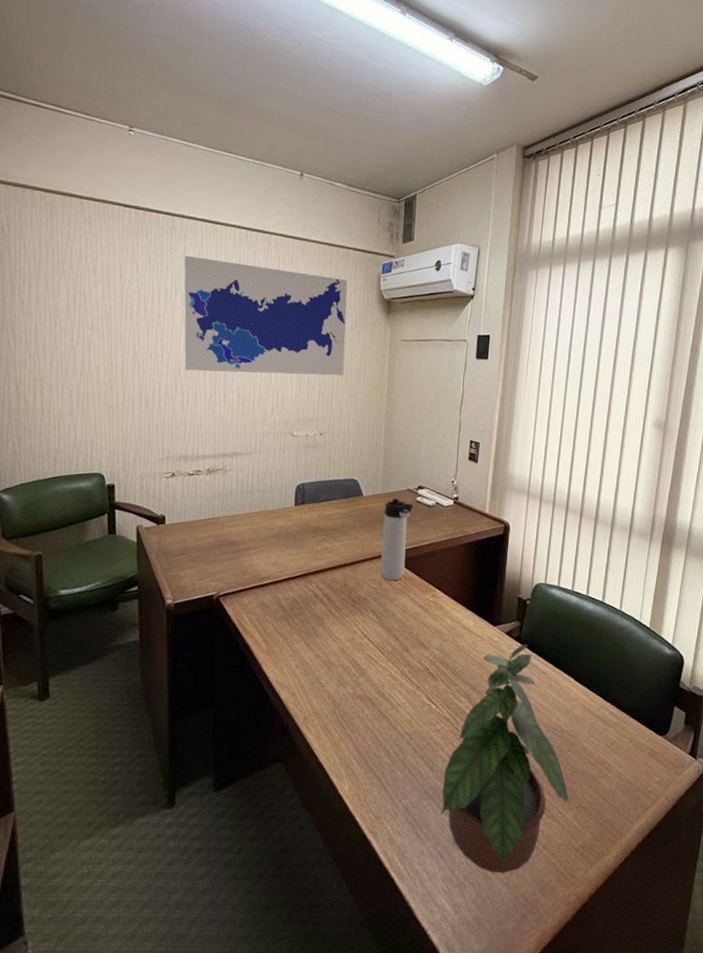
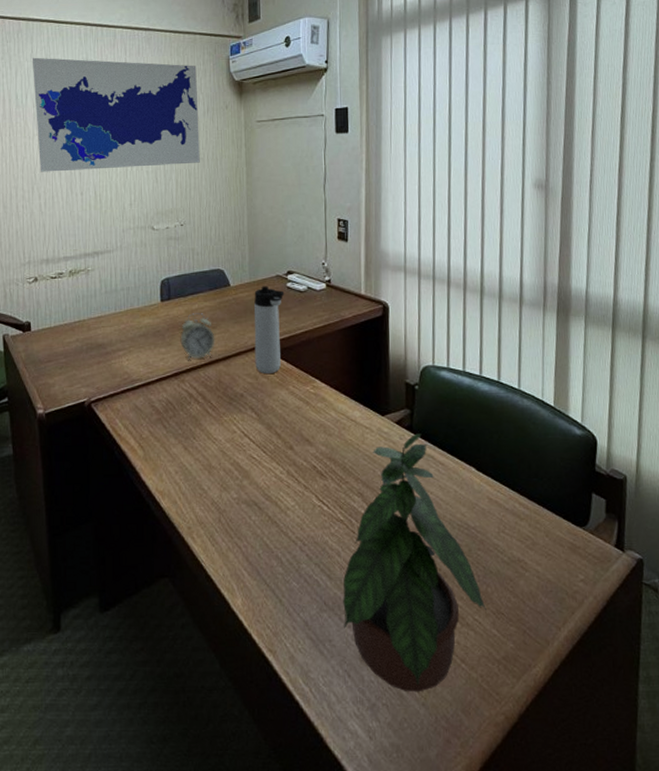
alarm clock: none [310,519,345,563] -> present [180,313,215,360]

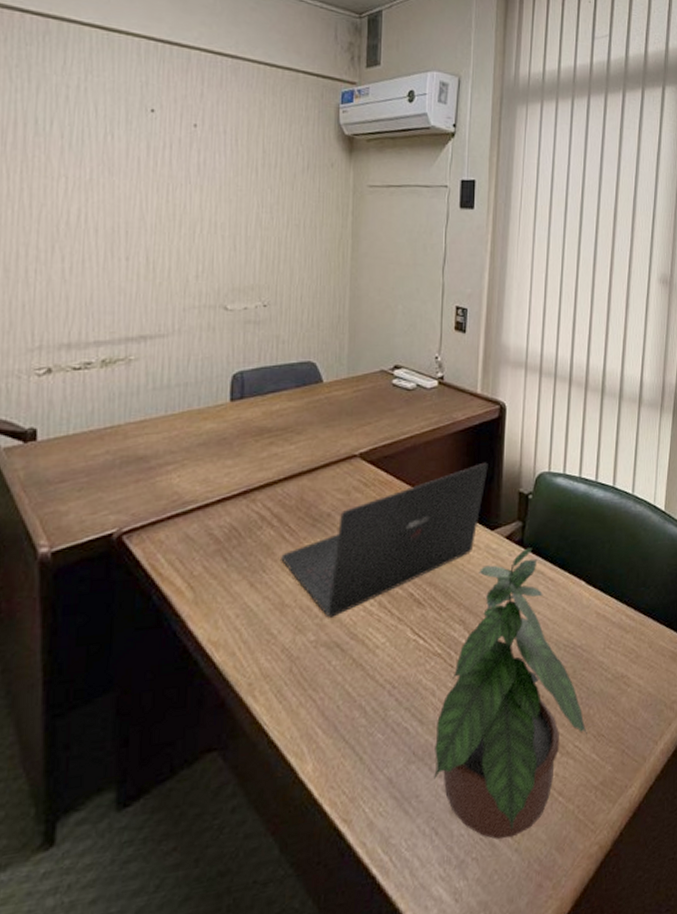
map: present [32,57,200,172] -> none [63,71,297,231]
alarm clock: present [180,313,215,360] -> none [253,415,300,474]
laptop: none [206,355,376,480] -> present [281,462,488,618]
thermos bottle: present [254,286,285,373] -> none [348,382,389,487]

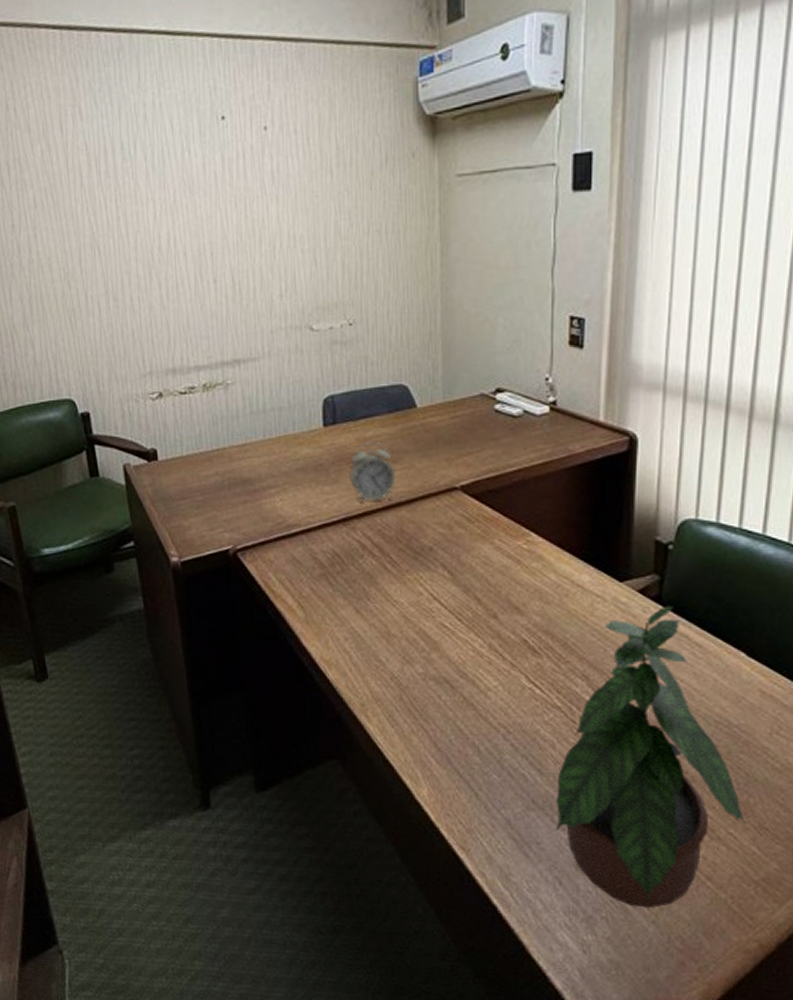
alarm clock: none [253,415,300,474] -> present [349,442,396,502]
laptop: present [281,462,488,618] -> none [384,503,615,653]

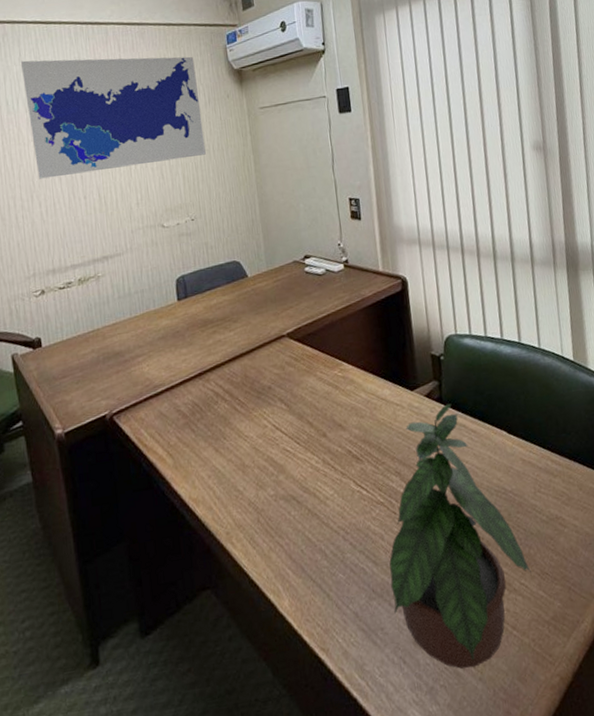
map: none [139,87,375,252] -> present [20,56,206,179]
alarm clock: present [349,442,396,502] -> none [201,308,238,358]

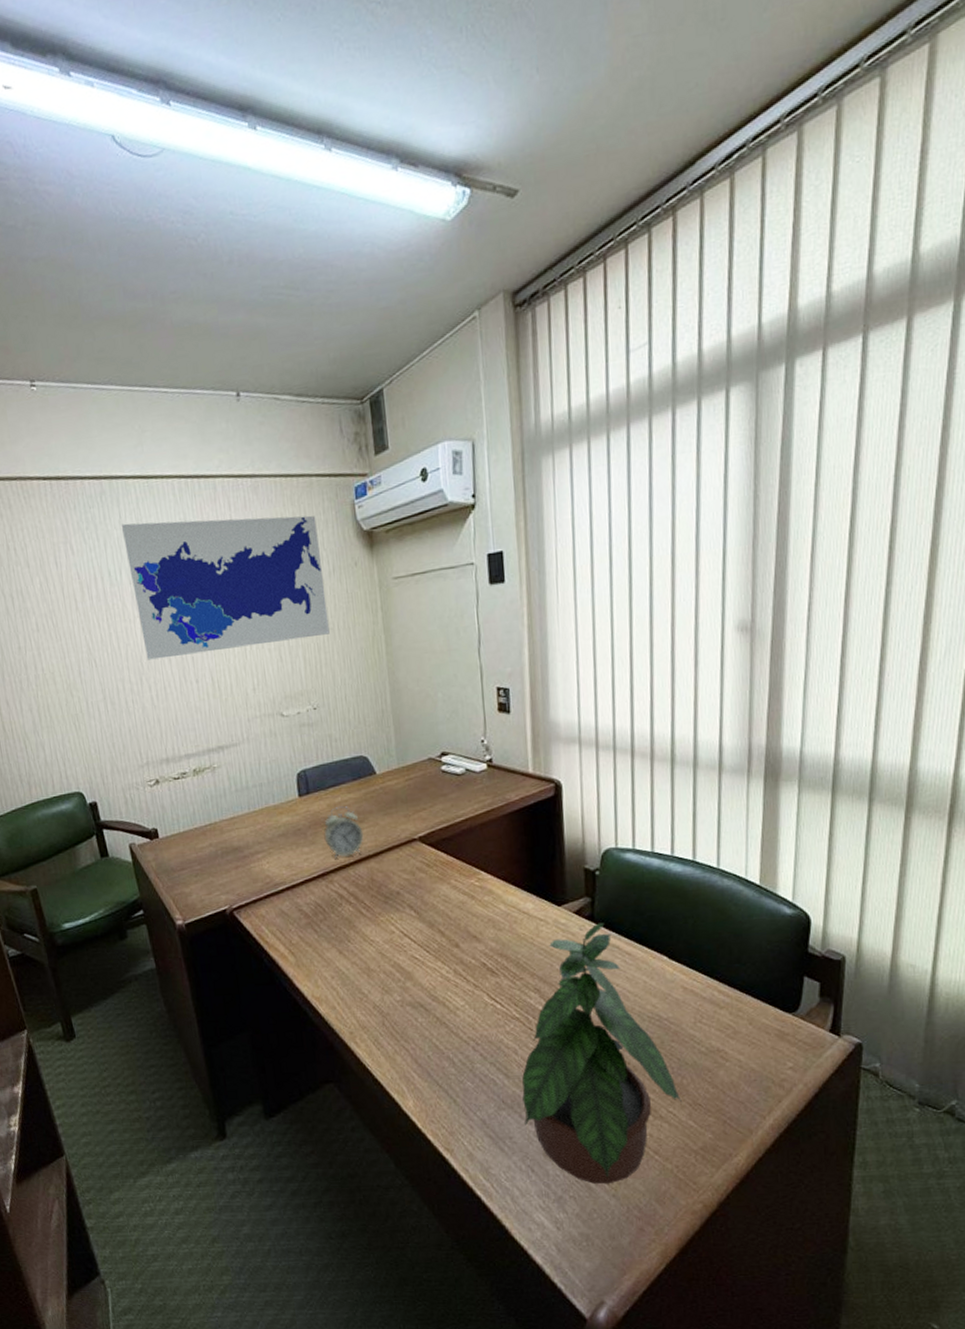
alarm clock: none [201,308,238,358] -> present [324,806,364,859]

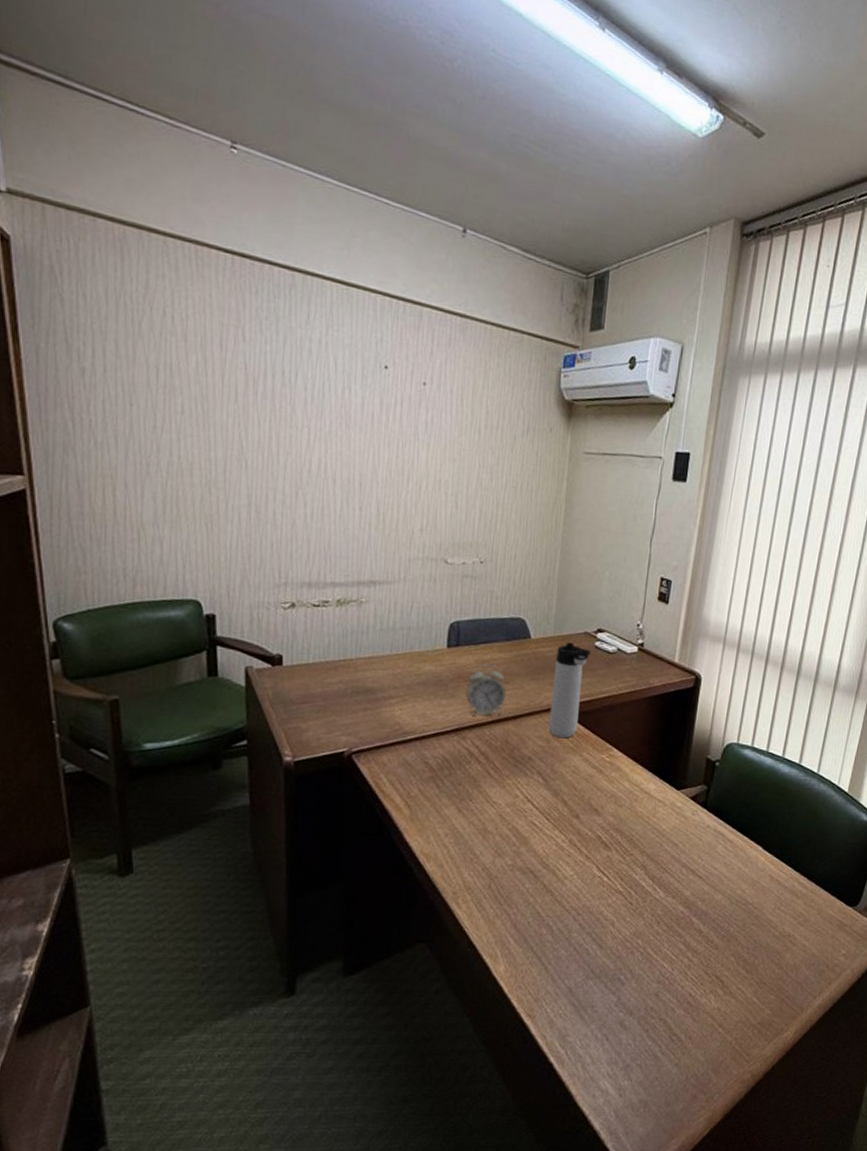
map: present [121,515,330,660] -> none [307,324,520,492]
thermos bottle: none [404,771,440,868] -> present [548,642,591,738]
potted plant: present [522,922,682,1185] -> none [608,810,751,1054]

